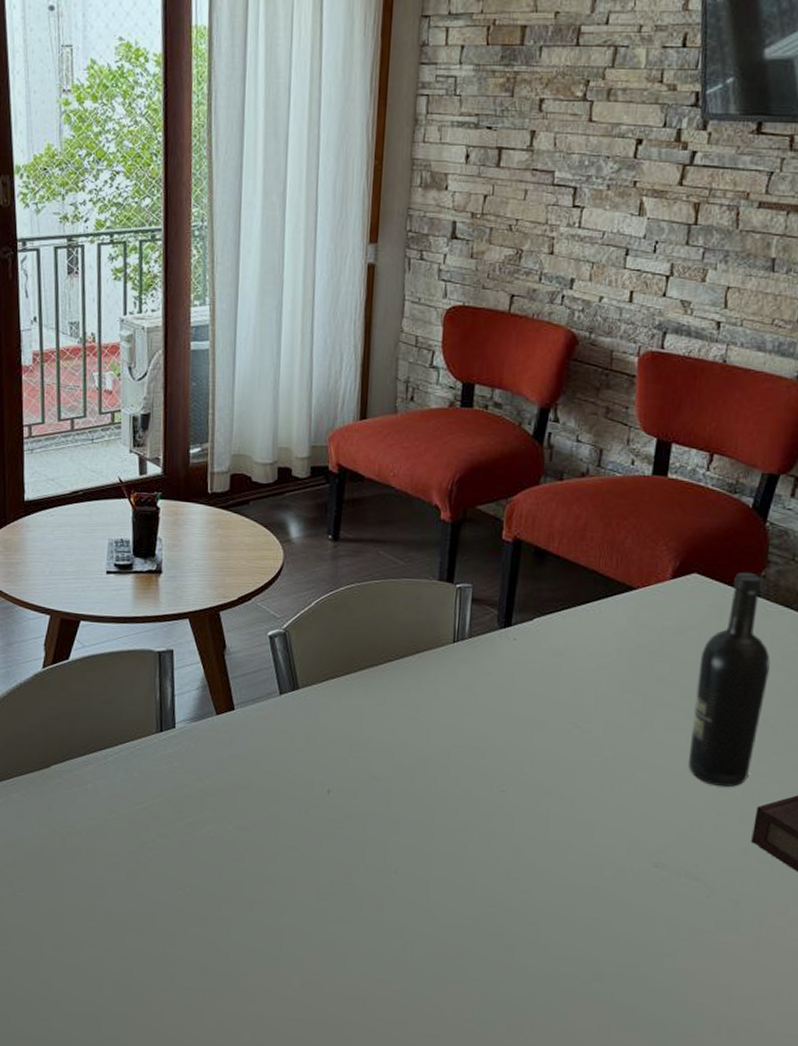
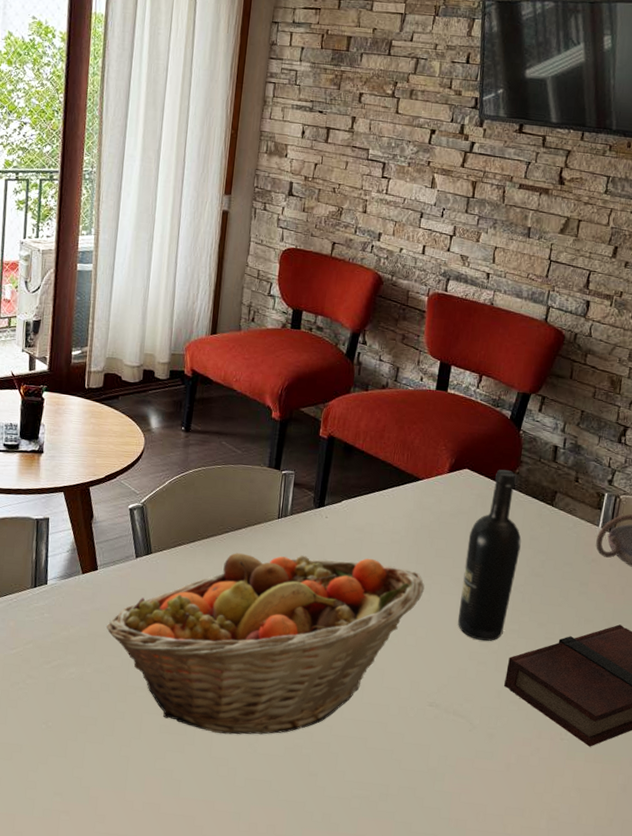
fruit basket: none [248,685,644,902] -> present [106,553,425,735]

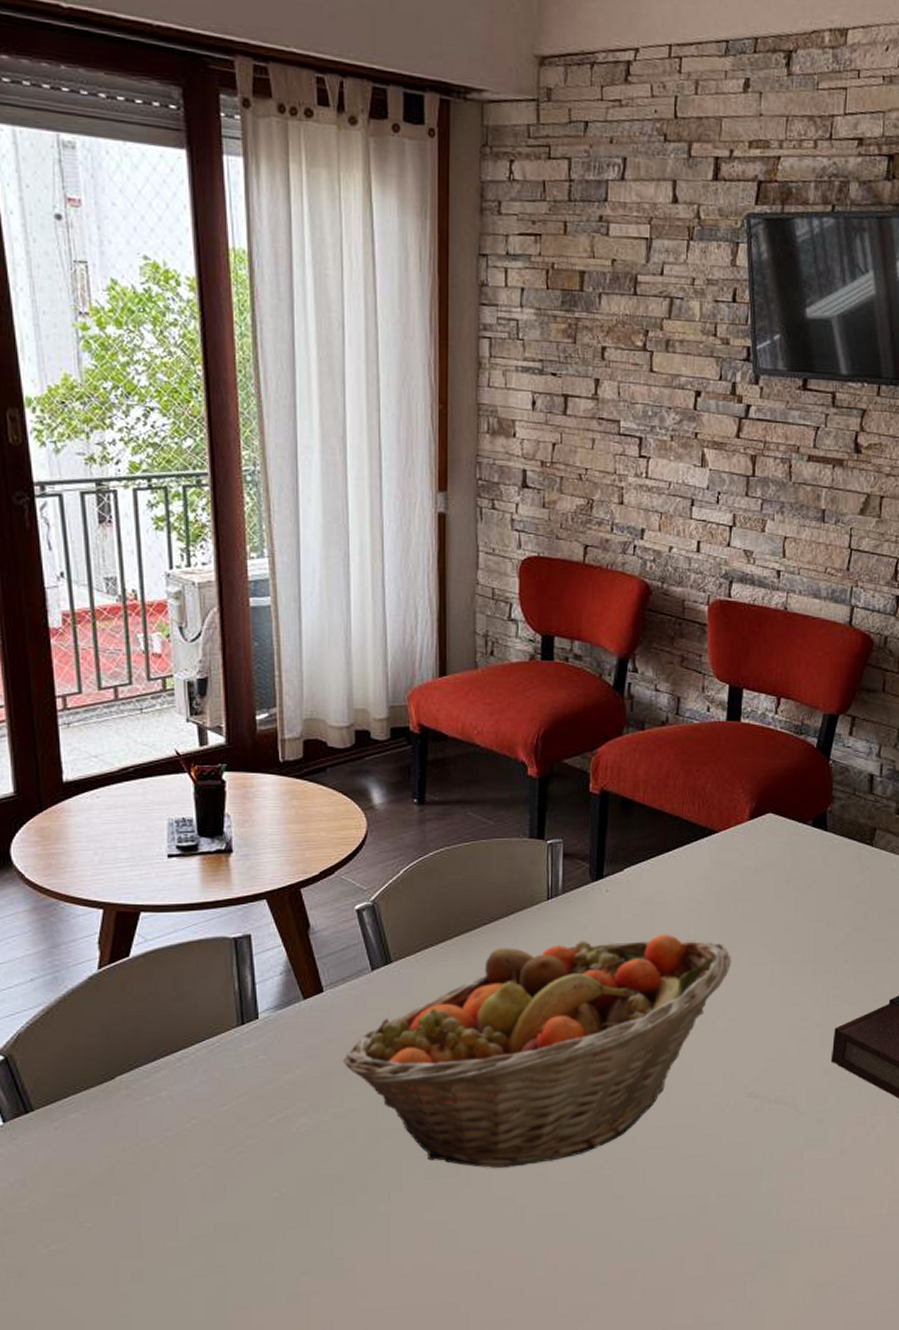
wine bottle: present [457,469,522,642] -> none [772,808,839,1014]

